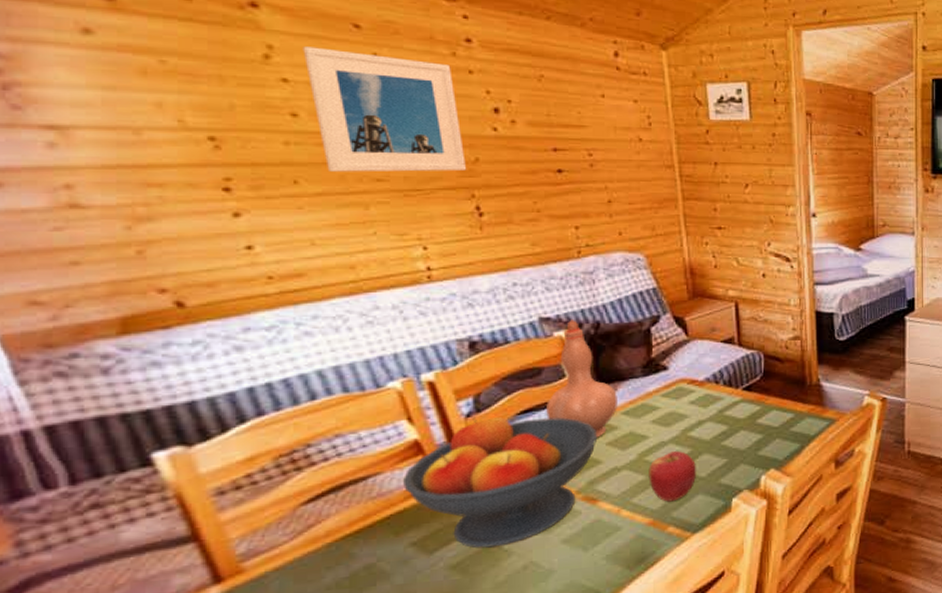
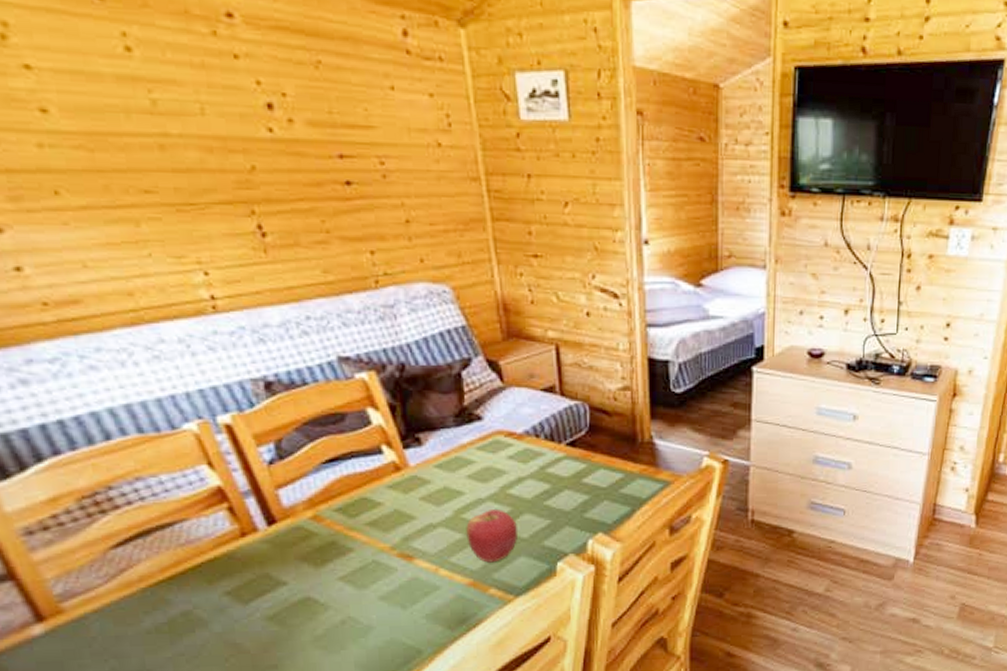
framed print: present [303,46,467,172] -> none [41,23,243,182]
fruit bowl: present [402,417,597,549] -> none [209,464,409,601]
vase: present [546,320,617,438] -> none [353,360,429,492]

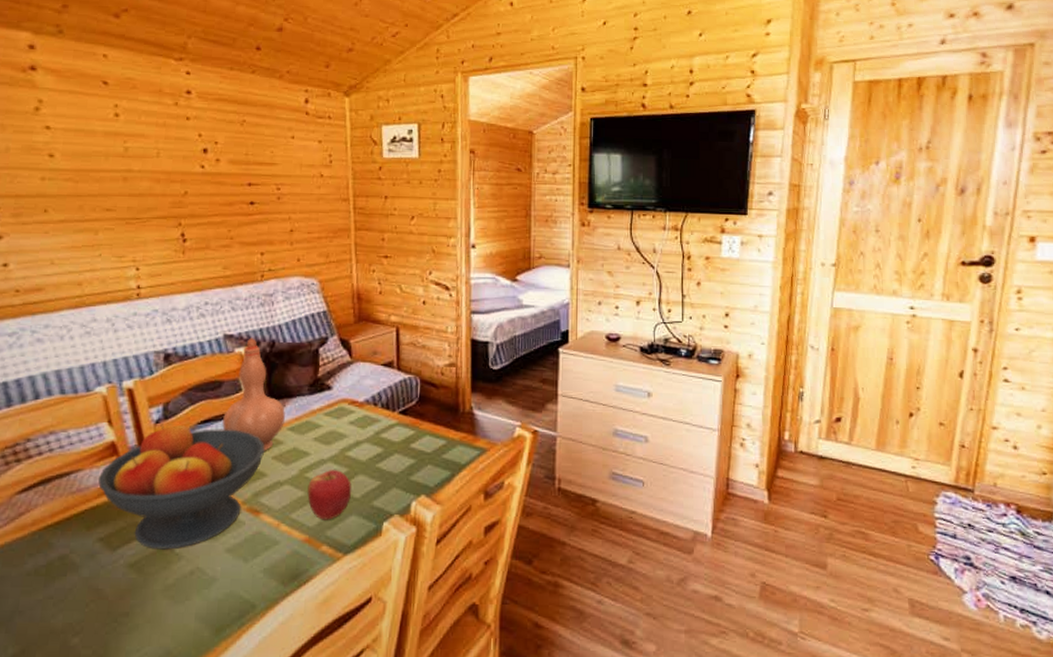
fruit bowl: none [209,464,409,601] -> present [98,424,265,550]
vase: none [353,360,429,492] -> present [222,338,285,451]

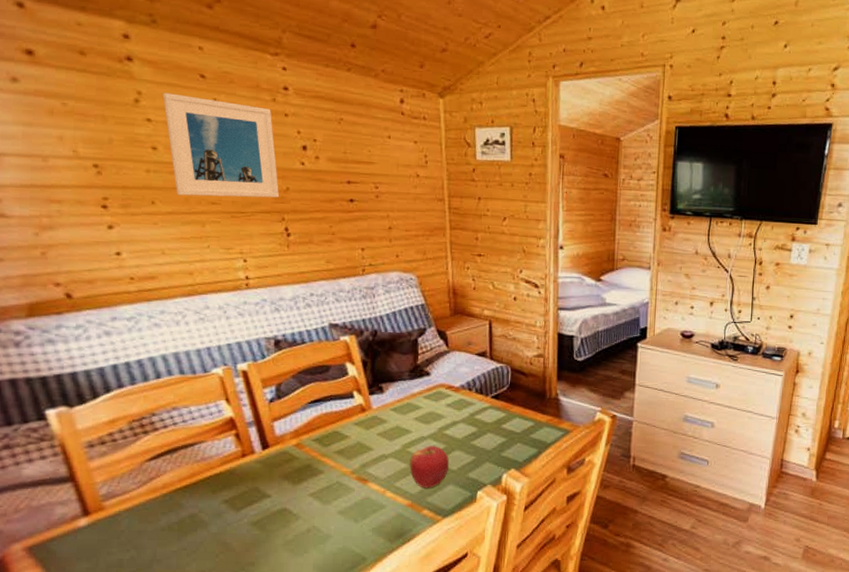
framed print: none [63,100,178,203] -> present [162,93,280,198]
fruit bowl: present [98,424,265,550] -> none [219,402,370,511]
vase: present [222,338,285,451] -> none [331,327,388,428]

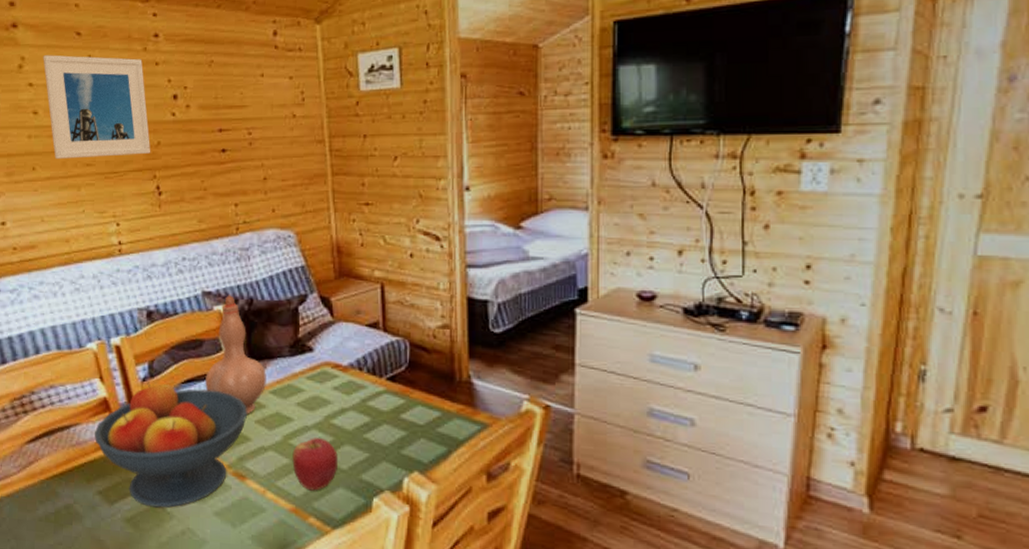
fruit bowl: none [219,402,370,511] -> present [94,382,247,508]
vase: none [331,327,388,428] -> present [205,295,266,414]

